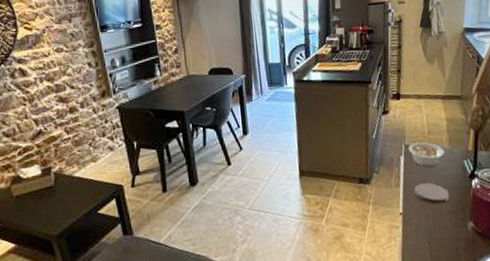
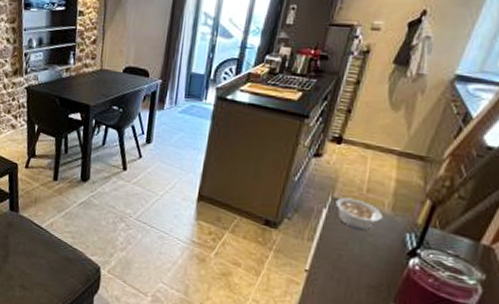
coaster: present [414,183,450,205] -> none [329,244,375,275]

